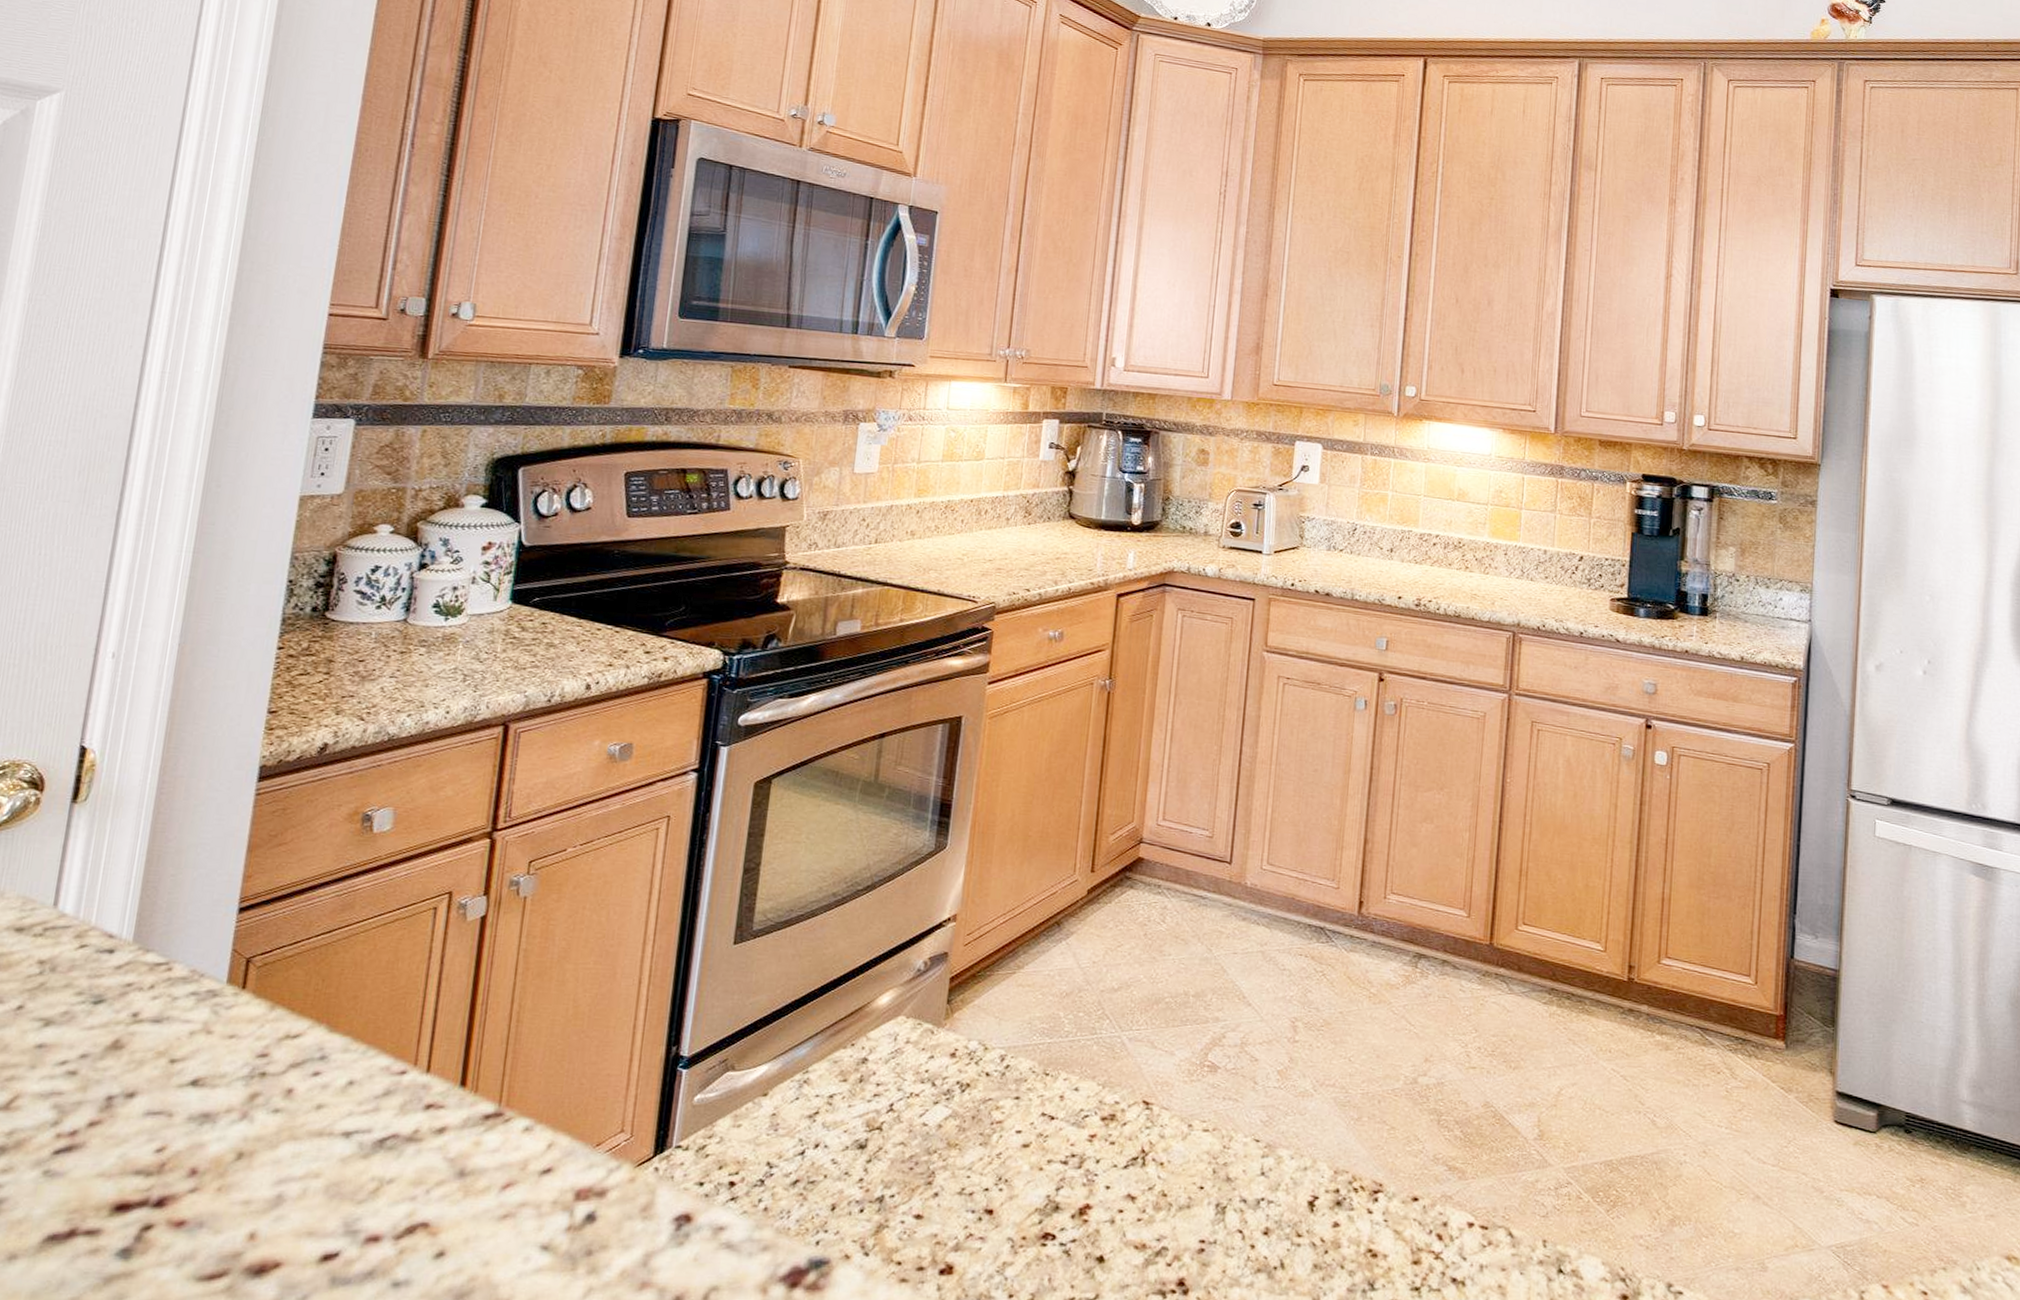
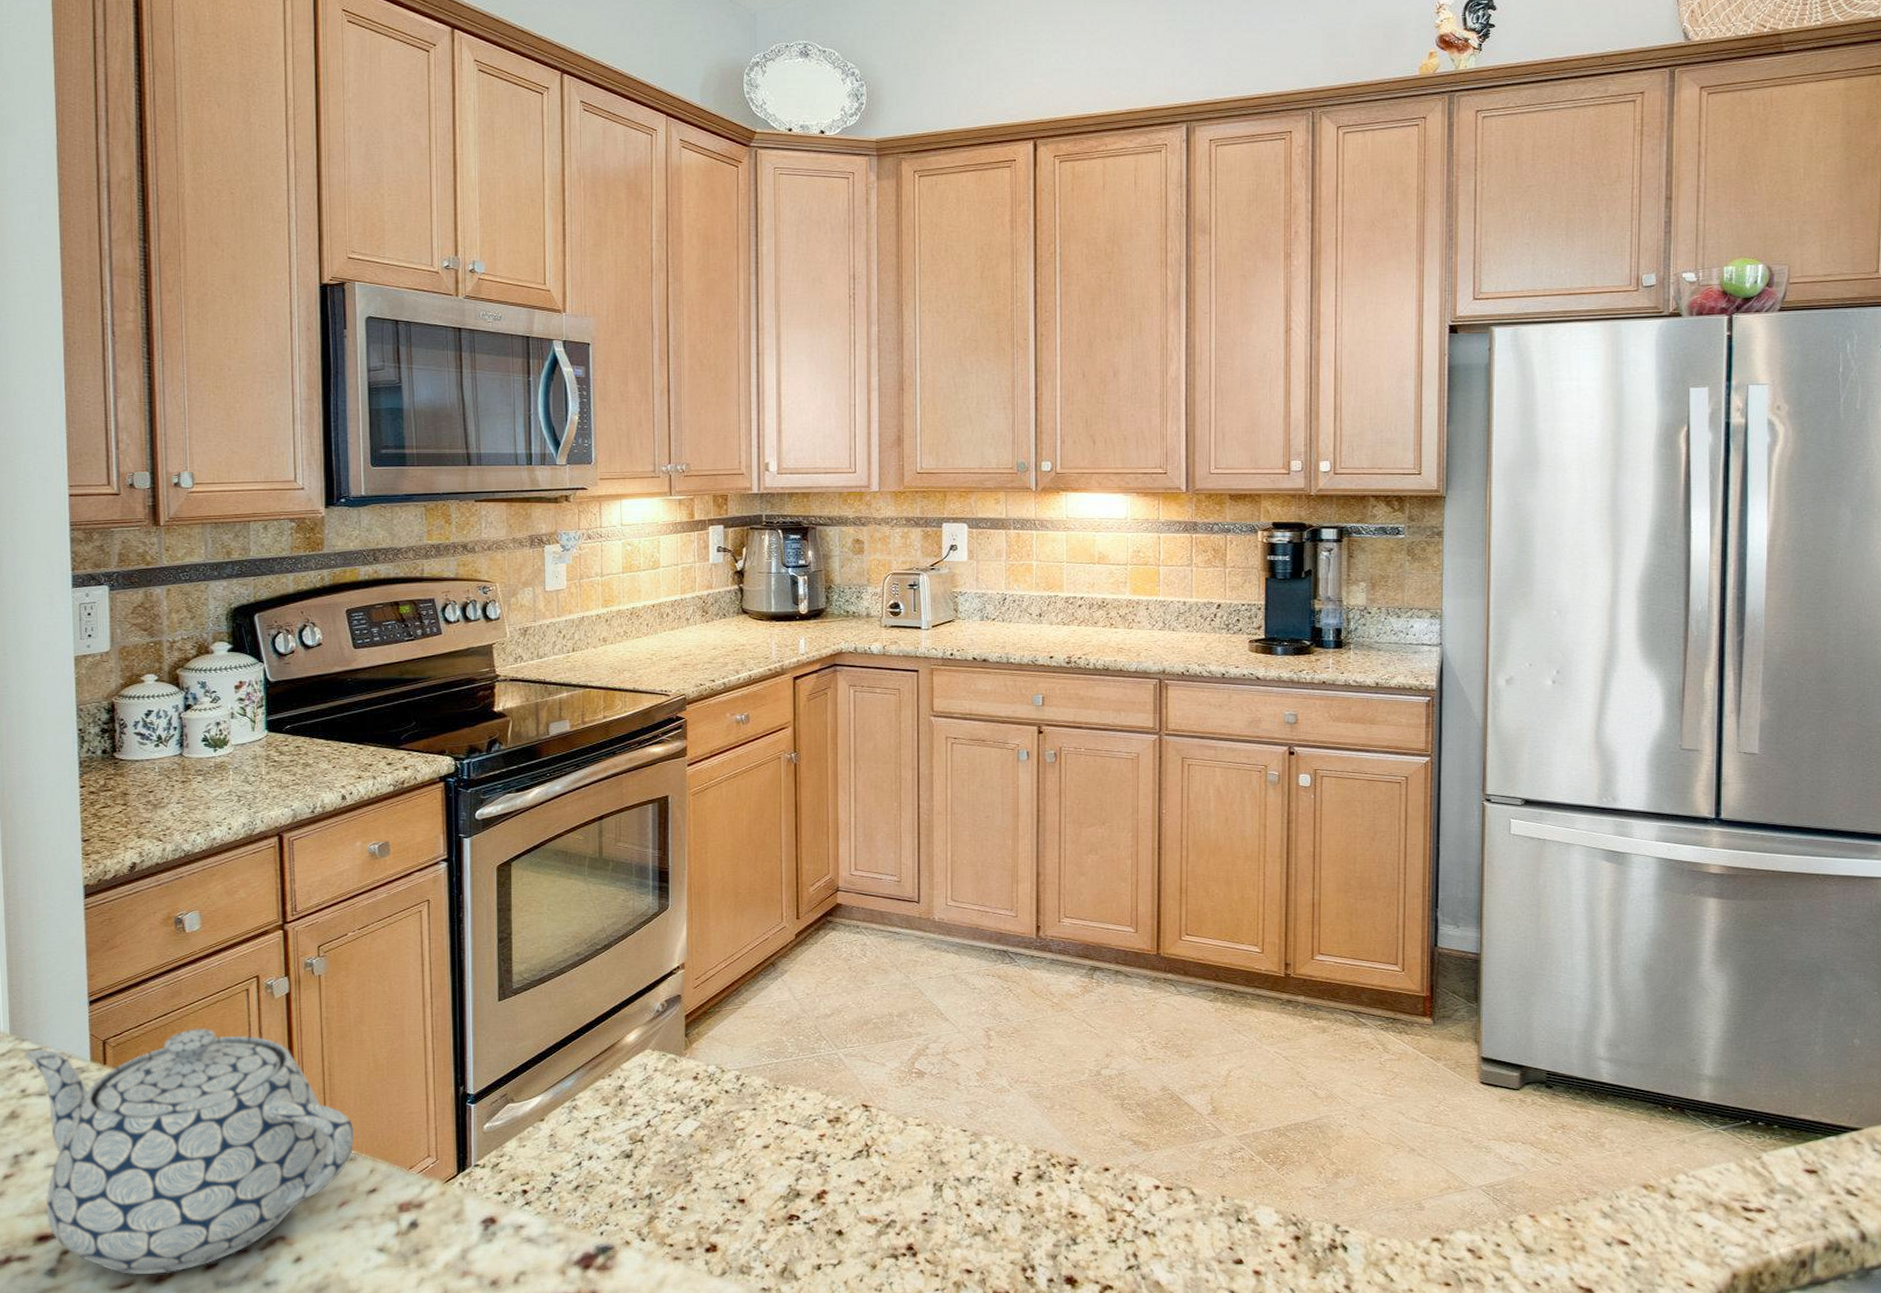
teapot: none [133,950,537,1264] -> present [23,1028,355,1275]

